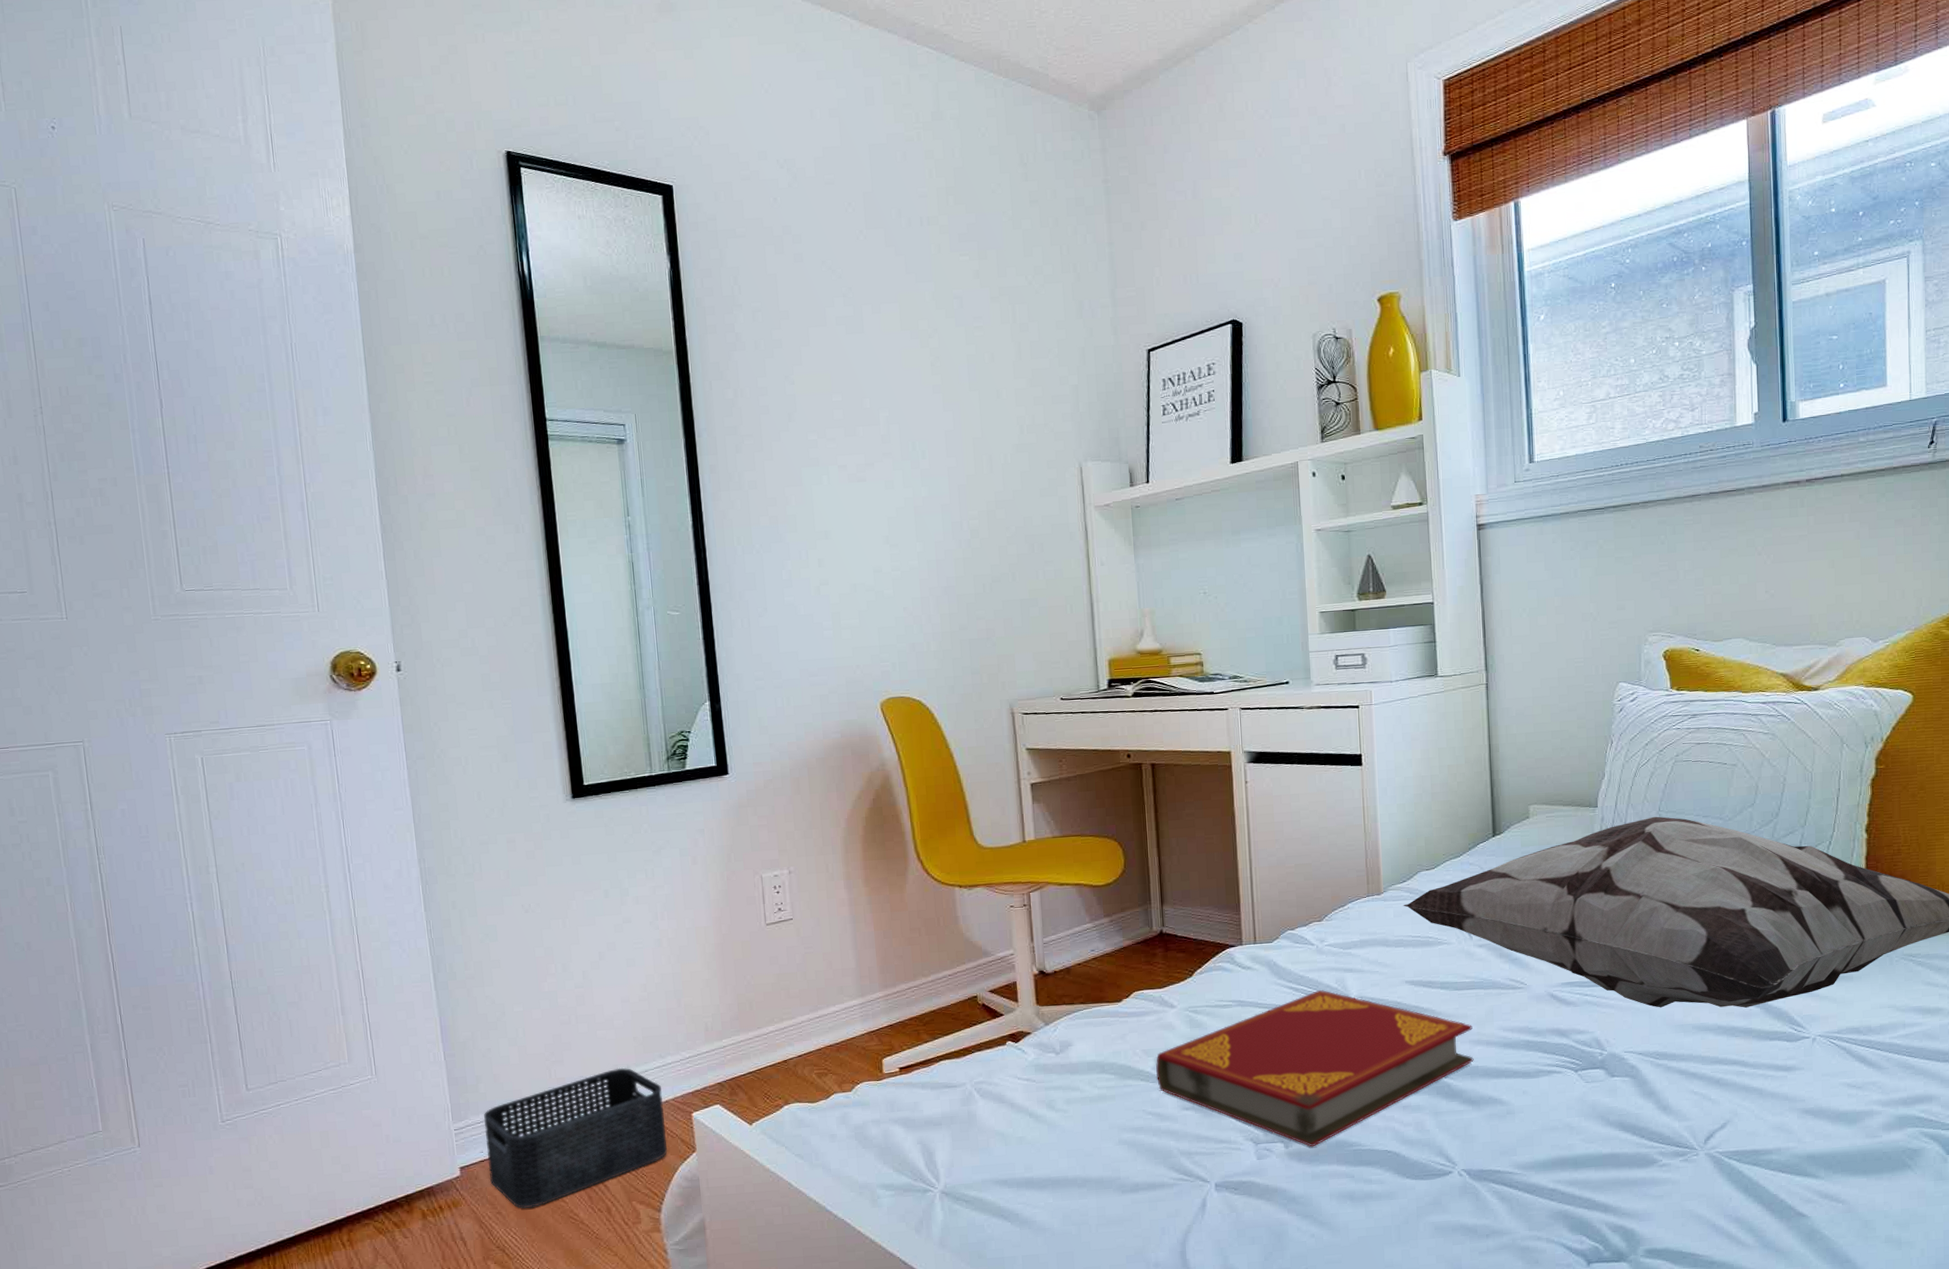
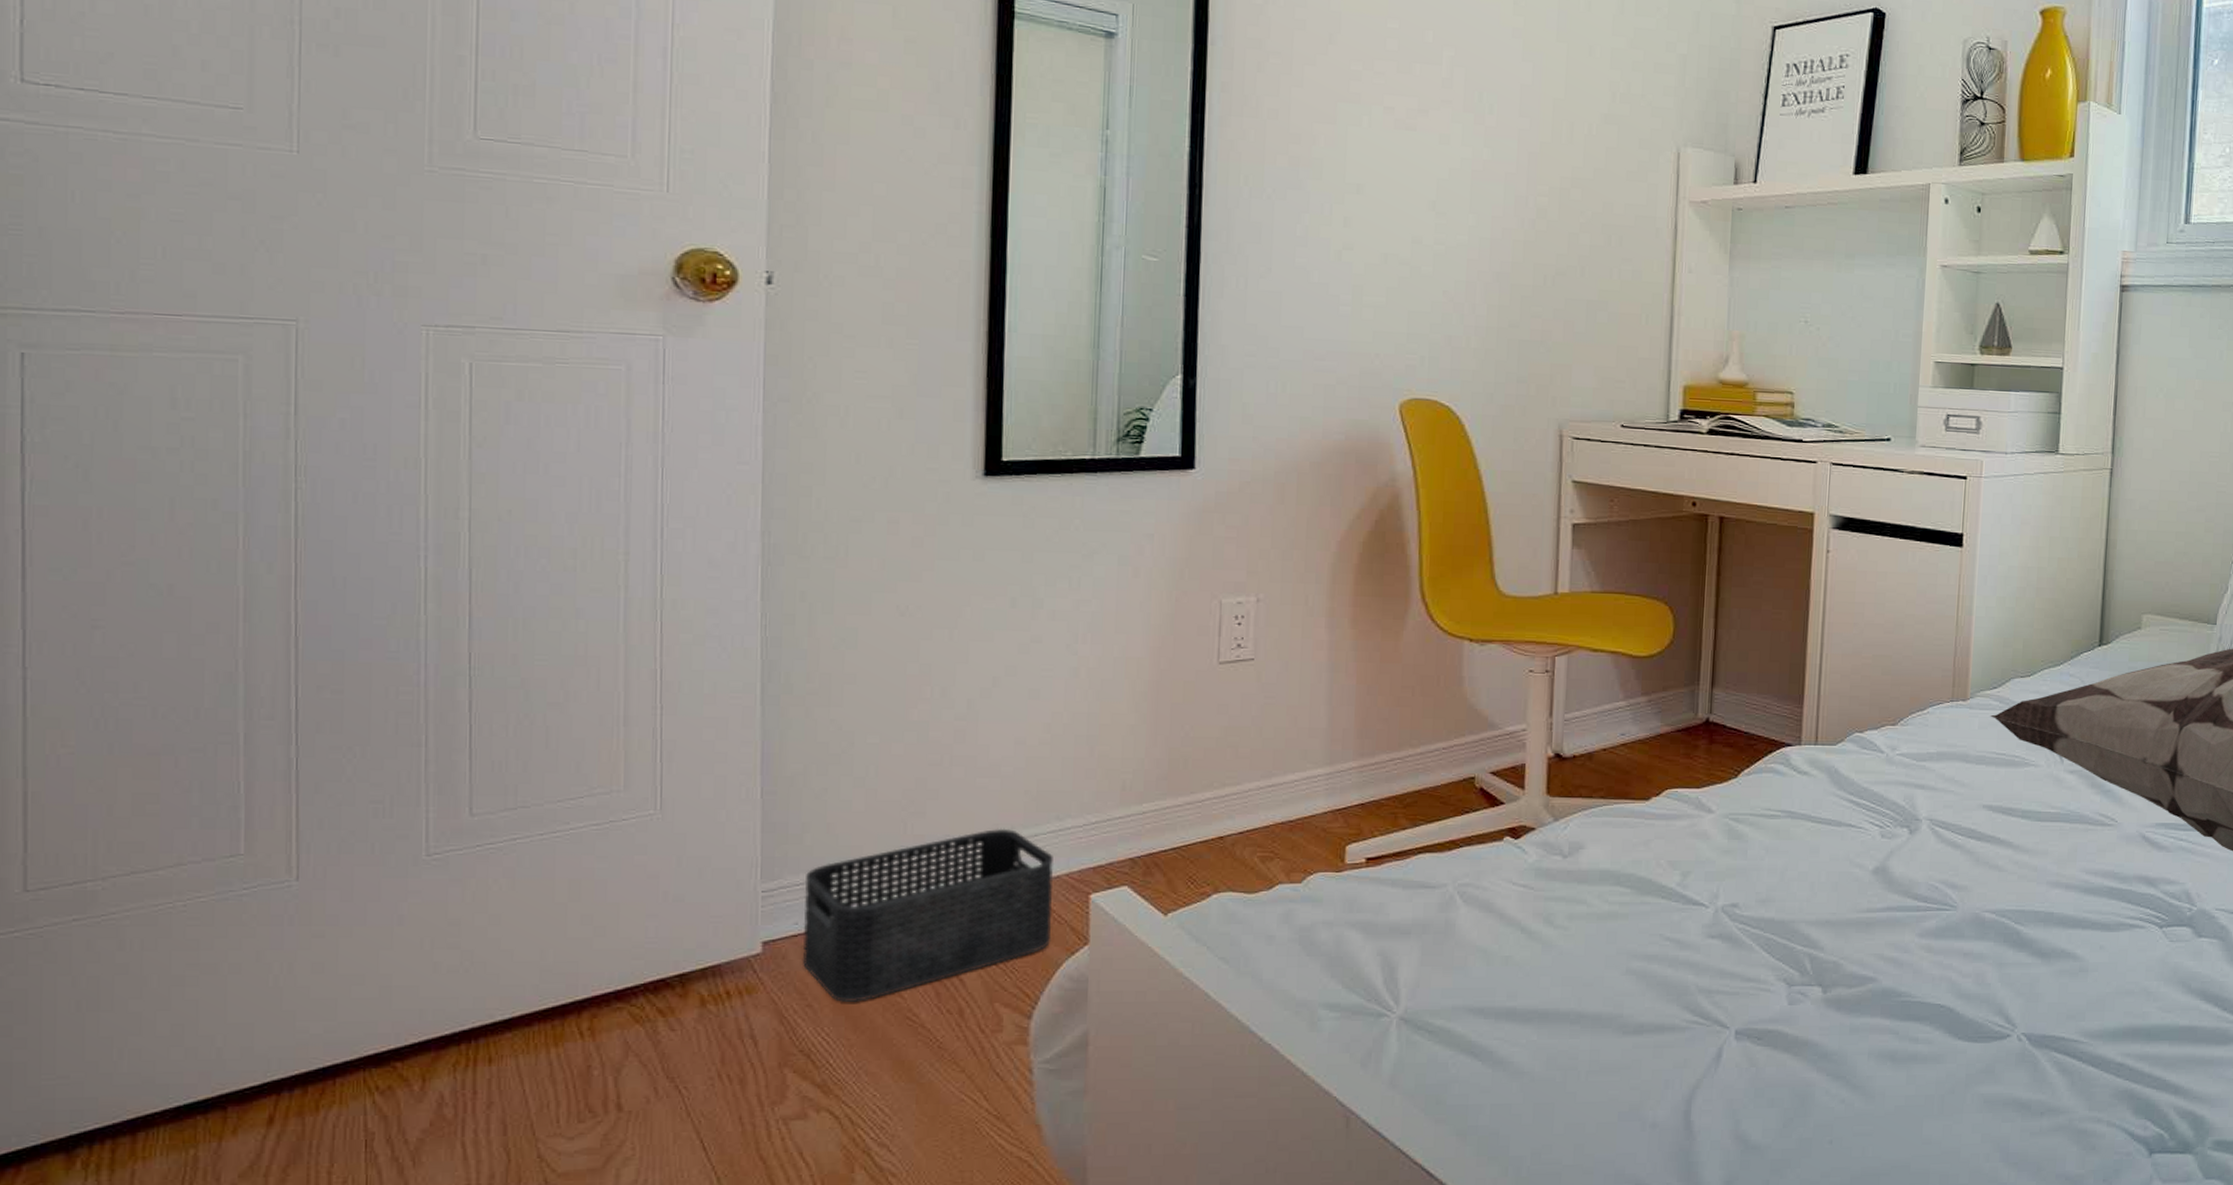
hardback book: present [1156,989,1474,1147] -> none [1680,806,2052,994]

